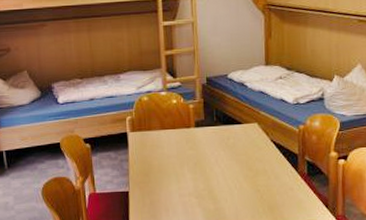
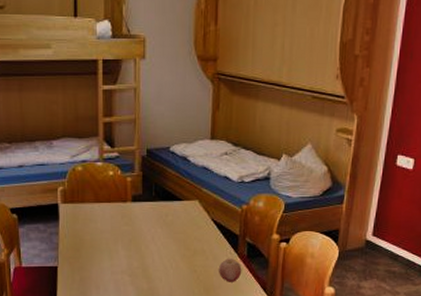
fruit: none [281,177,304,200] -> present [219,258,242,282]

